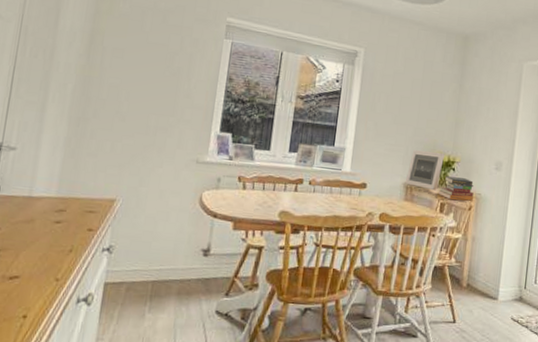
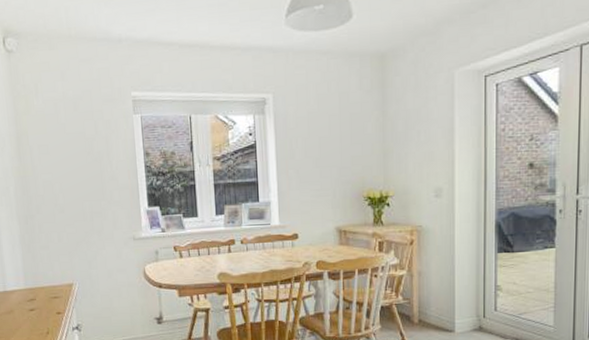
picture frame: present [405,149,445,191] -> none [337,189,376,231]
books: present [437,176,474,201] -> none [374,212,414,237]

